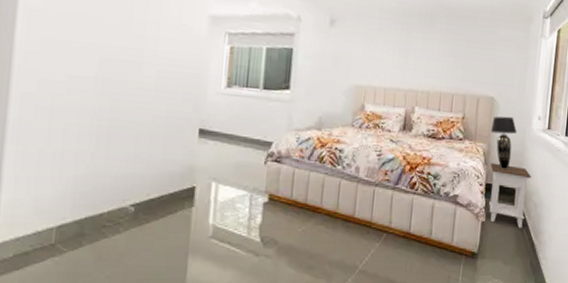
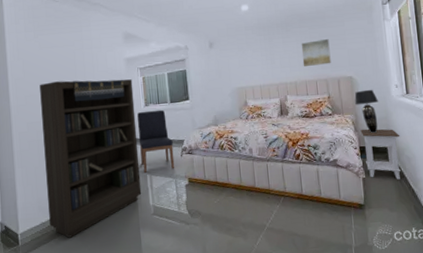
bookcase: none [49,25,215,258] -> present [39,79,142,238]
chair: none [207,93,257,179] -> present [137,109,175,173]
wall art: none [441,44,477,77] -> present [301,38,331,66]

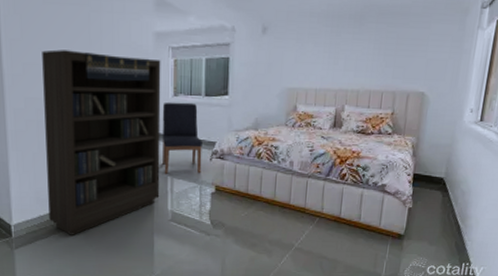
wall art: present [301,38,331,66] -> none [370,41,408,74]
table lamp: present [354,89,378,133] -> none [420,110,447,160]
nightstand: present [360,129,401,180] -> none [416,154,461,213]

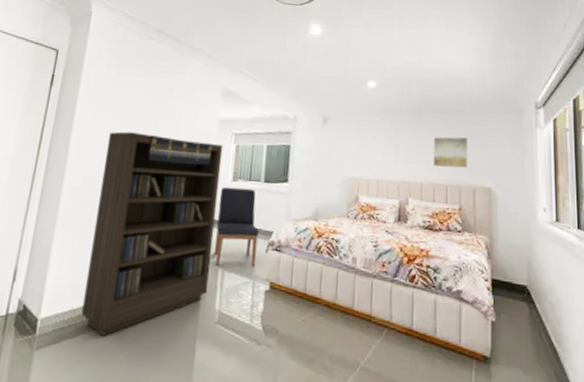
wall art: none [370,41,408,74] -> present [433,137,468,168]

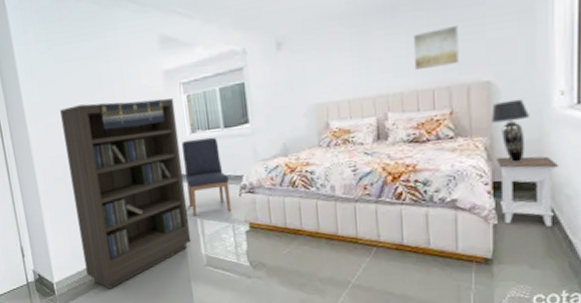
table lamp: none [492,207,520,264] -> present [492,99,529,162]
nightstand: none [495,256,544,331] -> present [496,156,560,226]

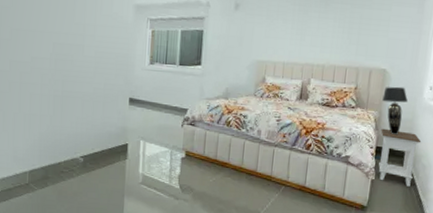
bookcase: present [60,98,191,289] -> none [24,17,140,195]
chair: present [182,137,232,216] -> none [136,69,175,138]
wall art: present [413,25,459,70] -> none [335,21,371,52]

